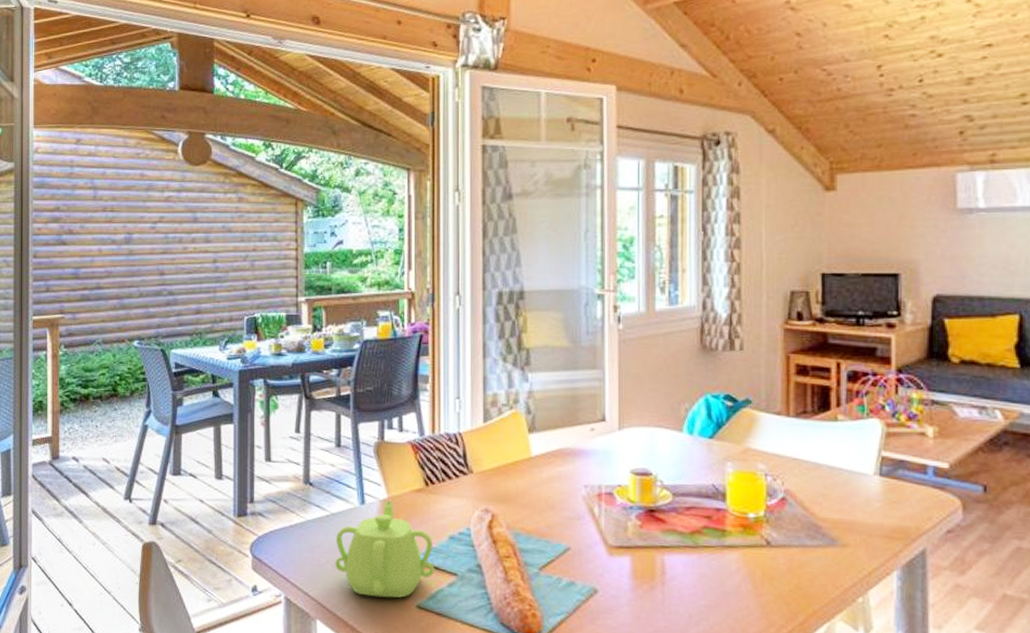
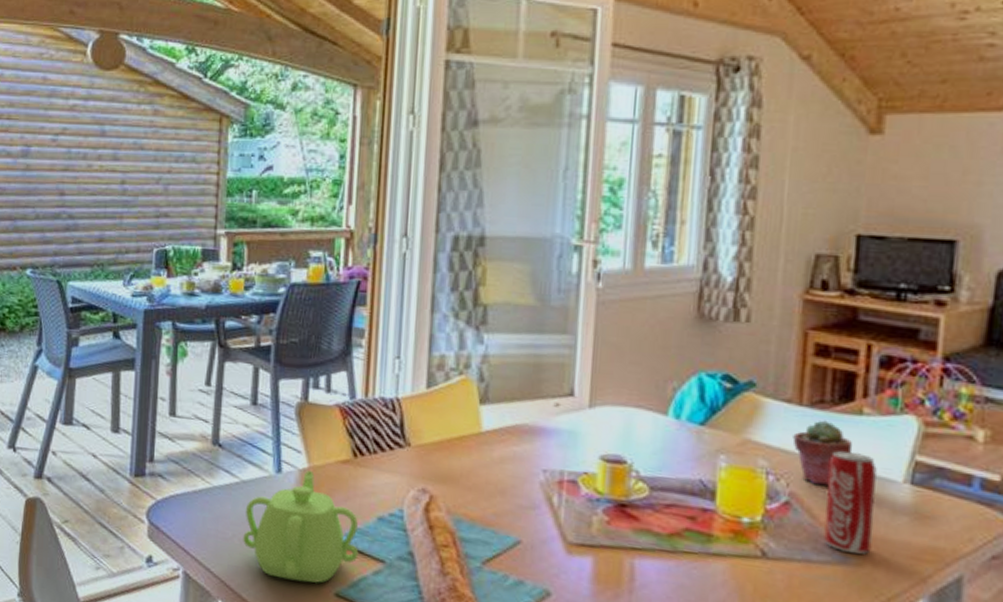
potted succulent: none [784,427,832,482] -> present [792,420,853,486]
beverage can: none [814,452,853,537] -> present [824,451,877,554]

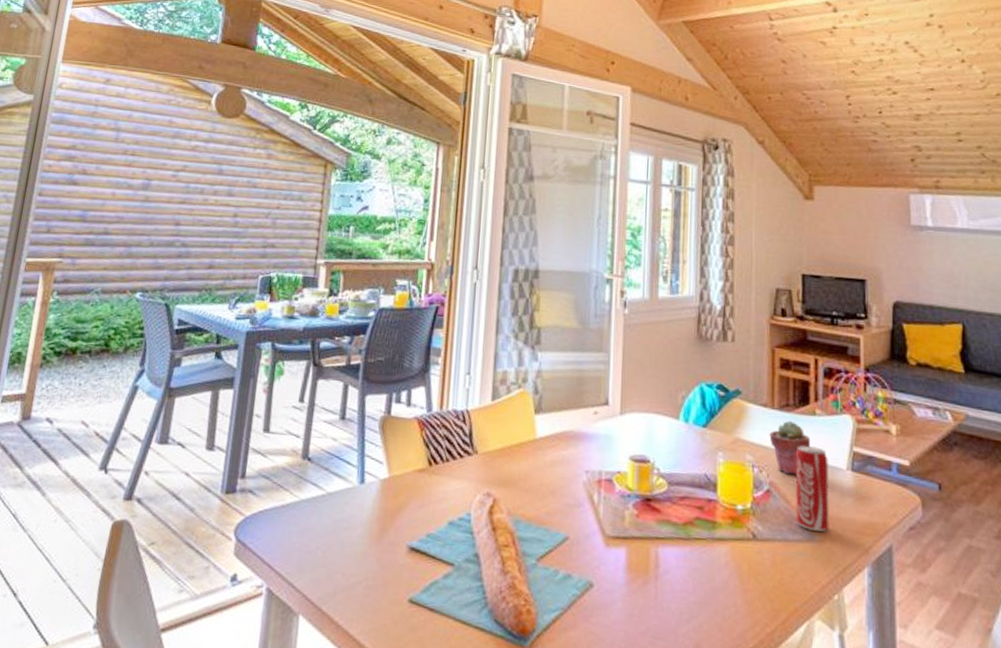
teapot: present [243,471,359,583] -> none [326,480,431,591]

